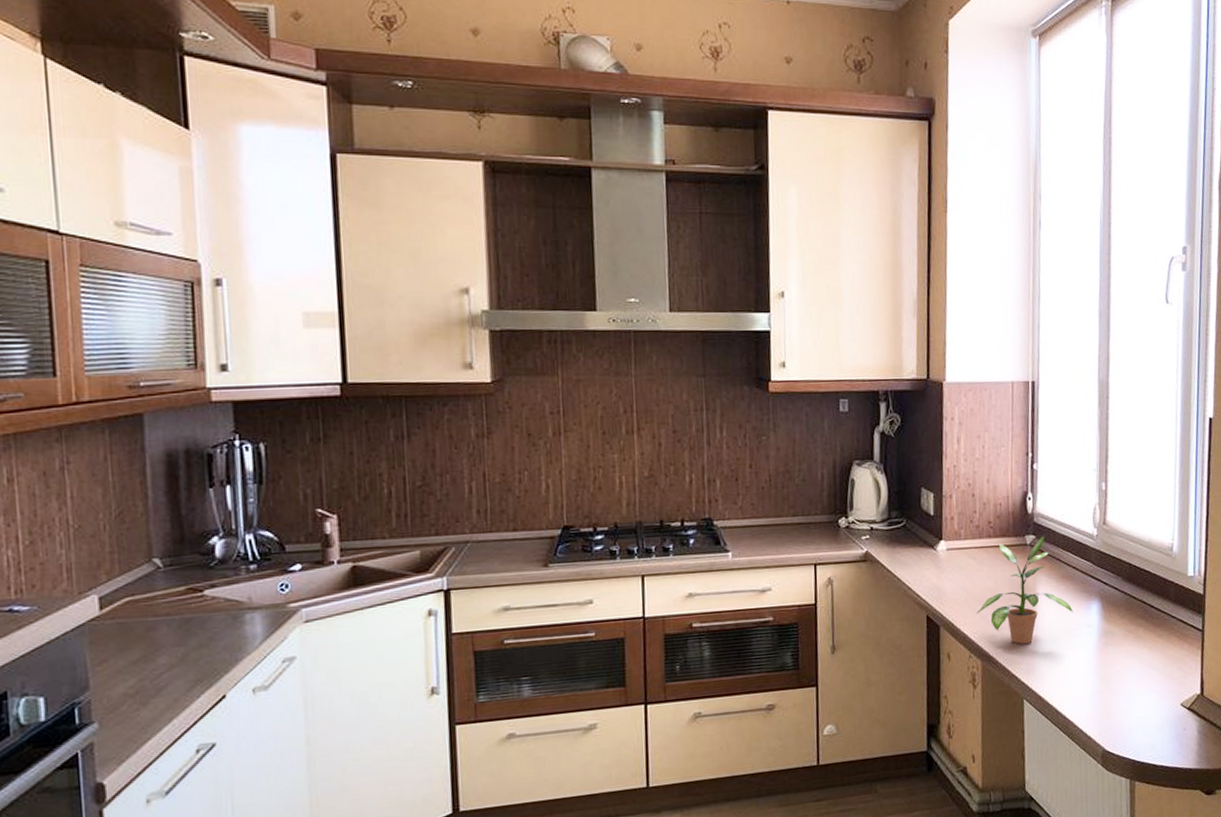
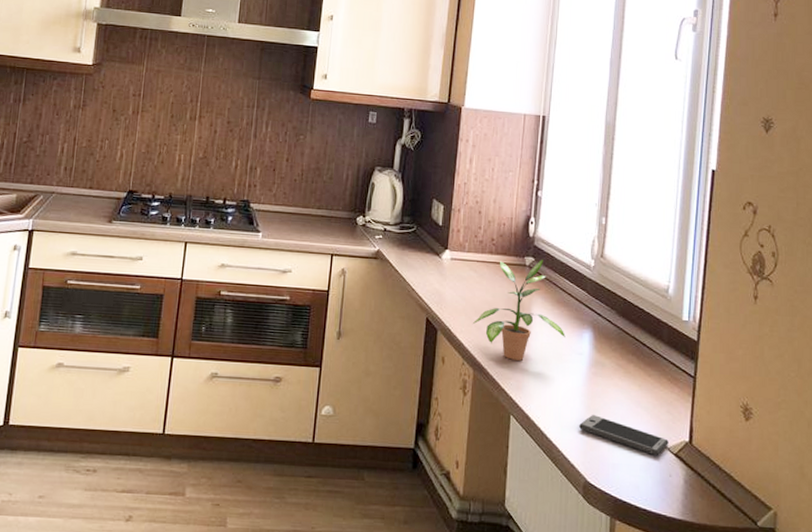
smartphone: none [1093,684,1181,713] -> present [579,415,669,456]

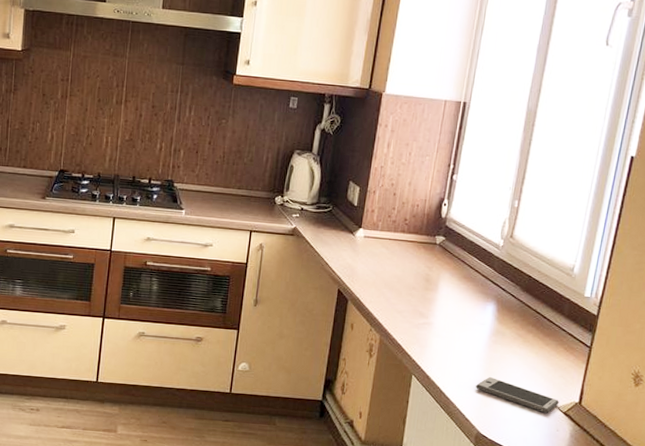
potted plant: present [473,259,565,361] -> none [382,238,470,329]

